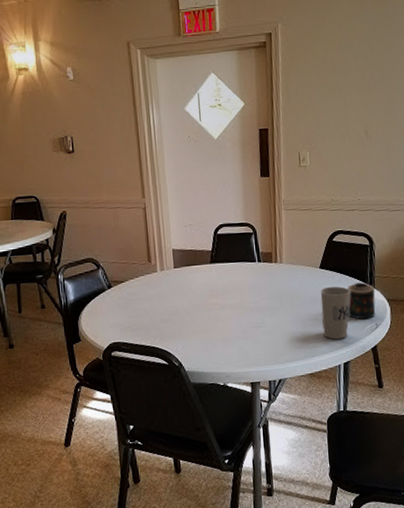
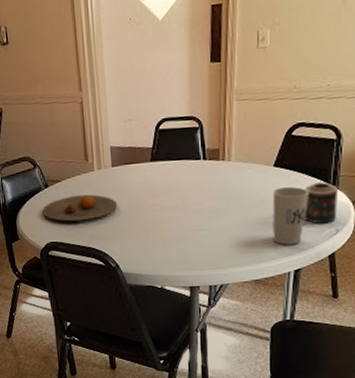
plate: none [105,294,180,321] -> present [42,194,118,222]

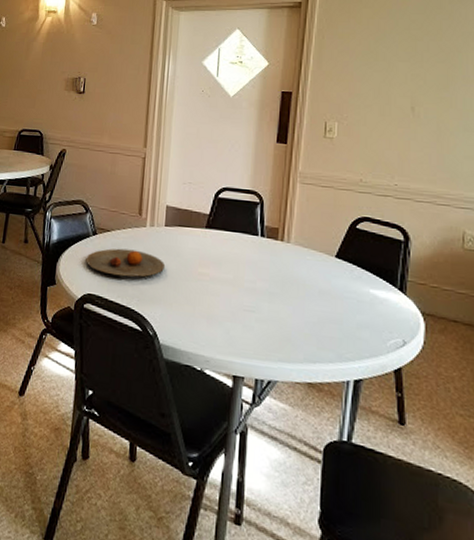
cup: present [272,186,309,245] -> none [331,281,373,350]
candle: present [303,182,339,224] -> none [366,283,407,332]

